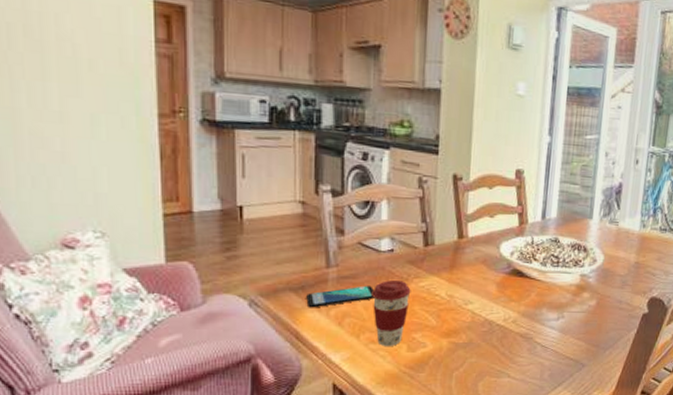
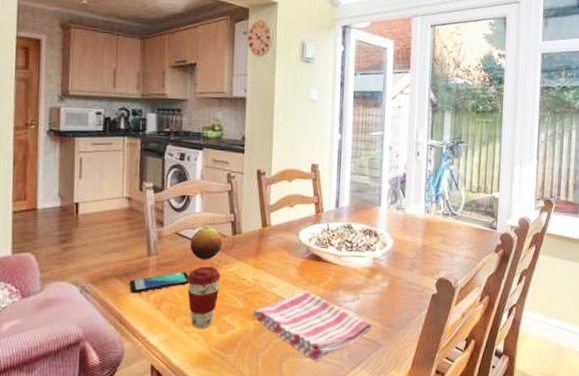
fruit: none [375,237,413,272] -> present [190,227,223,259]
dish towel: none [446,308,577,382] -> present [253,290,372,362]

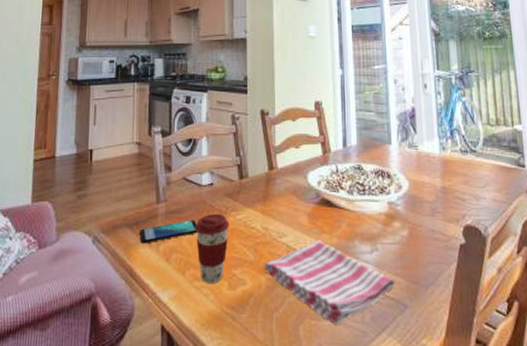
fruit: present [190,227,223,259] -> none [197,171,230,206]

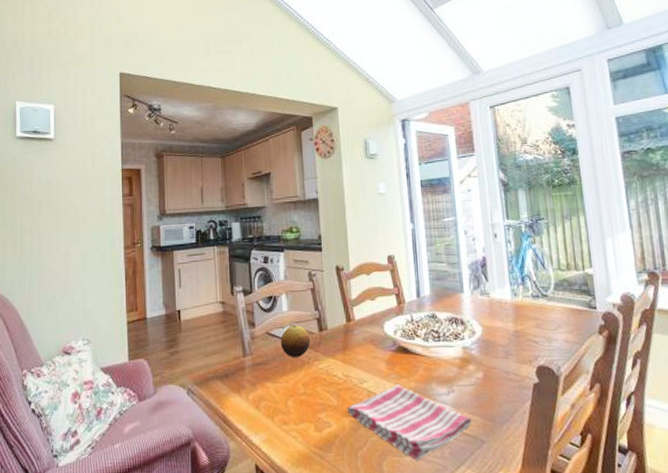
smartphone: present [139,220,198,244] -> none [230,370,283,394]
coffee cup: present [195,213,230,283] -> none [280,363,313,427]
fruit: none [197,171,230,206] -> present [280,325,311,357]

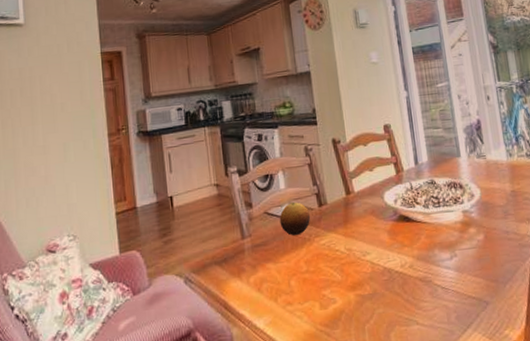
dish towel: present [347,384,472,461] -> none [351,253,476,329]

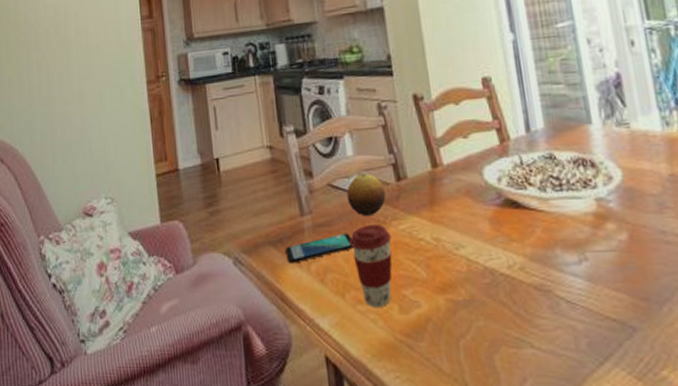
smartphone: none [229,250,285,278] -> present [285,233,354,264]
coffee cup: none [281,241,315,307] -> present [350,223,393,307]

